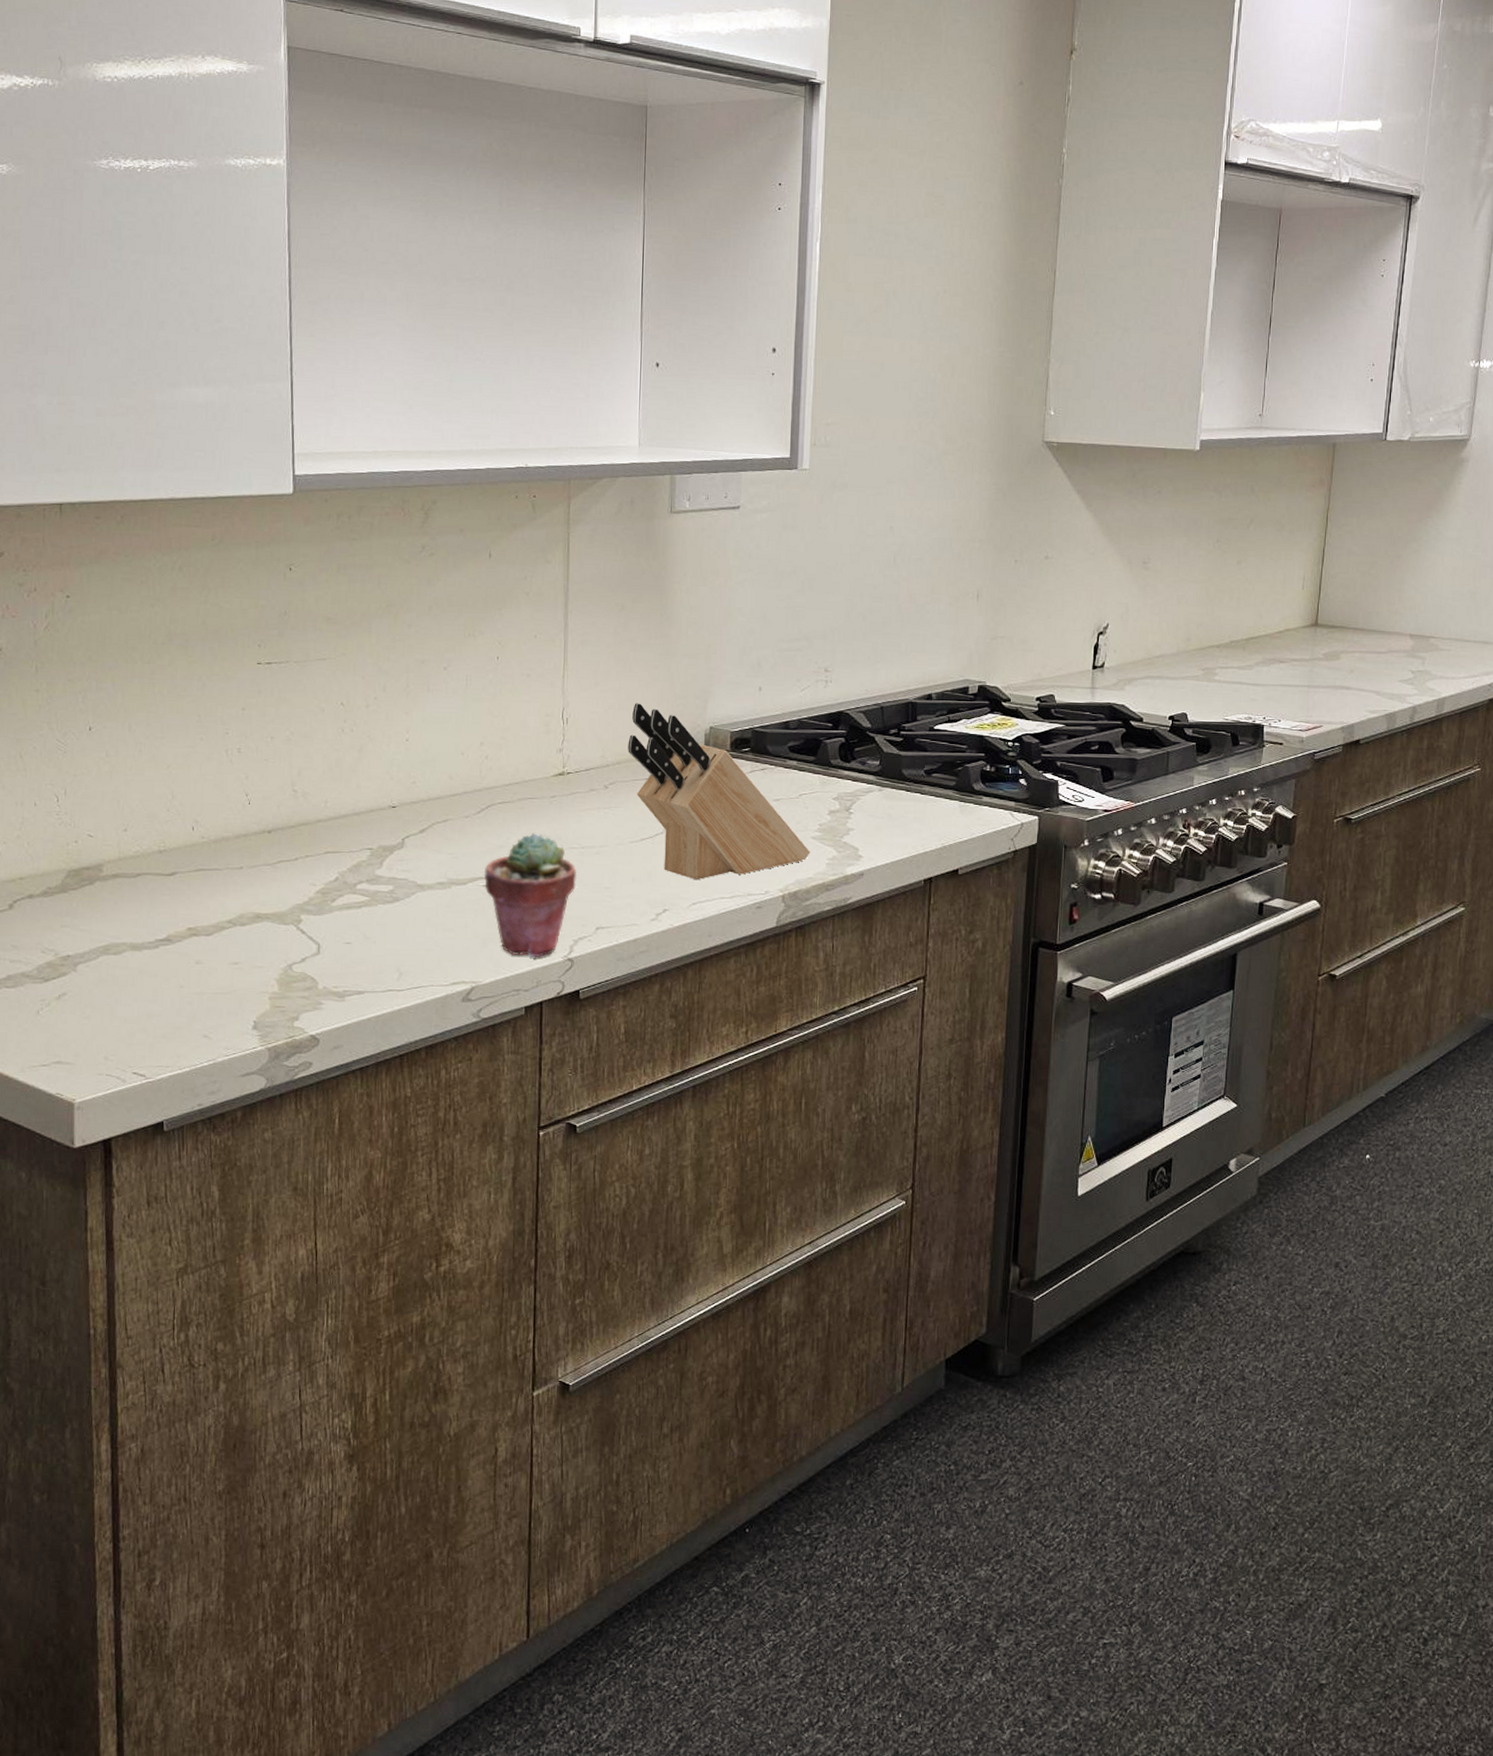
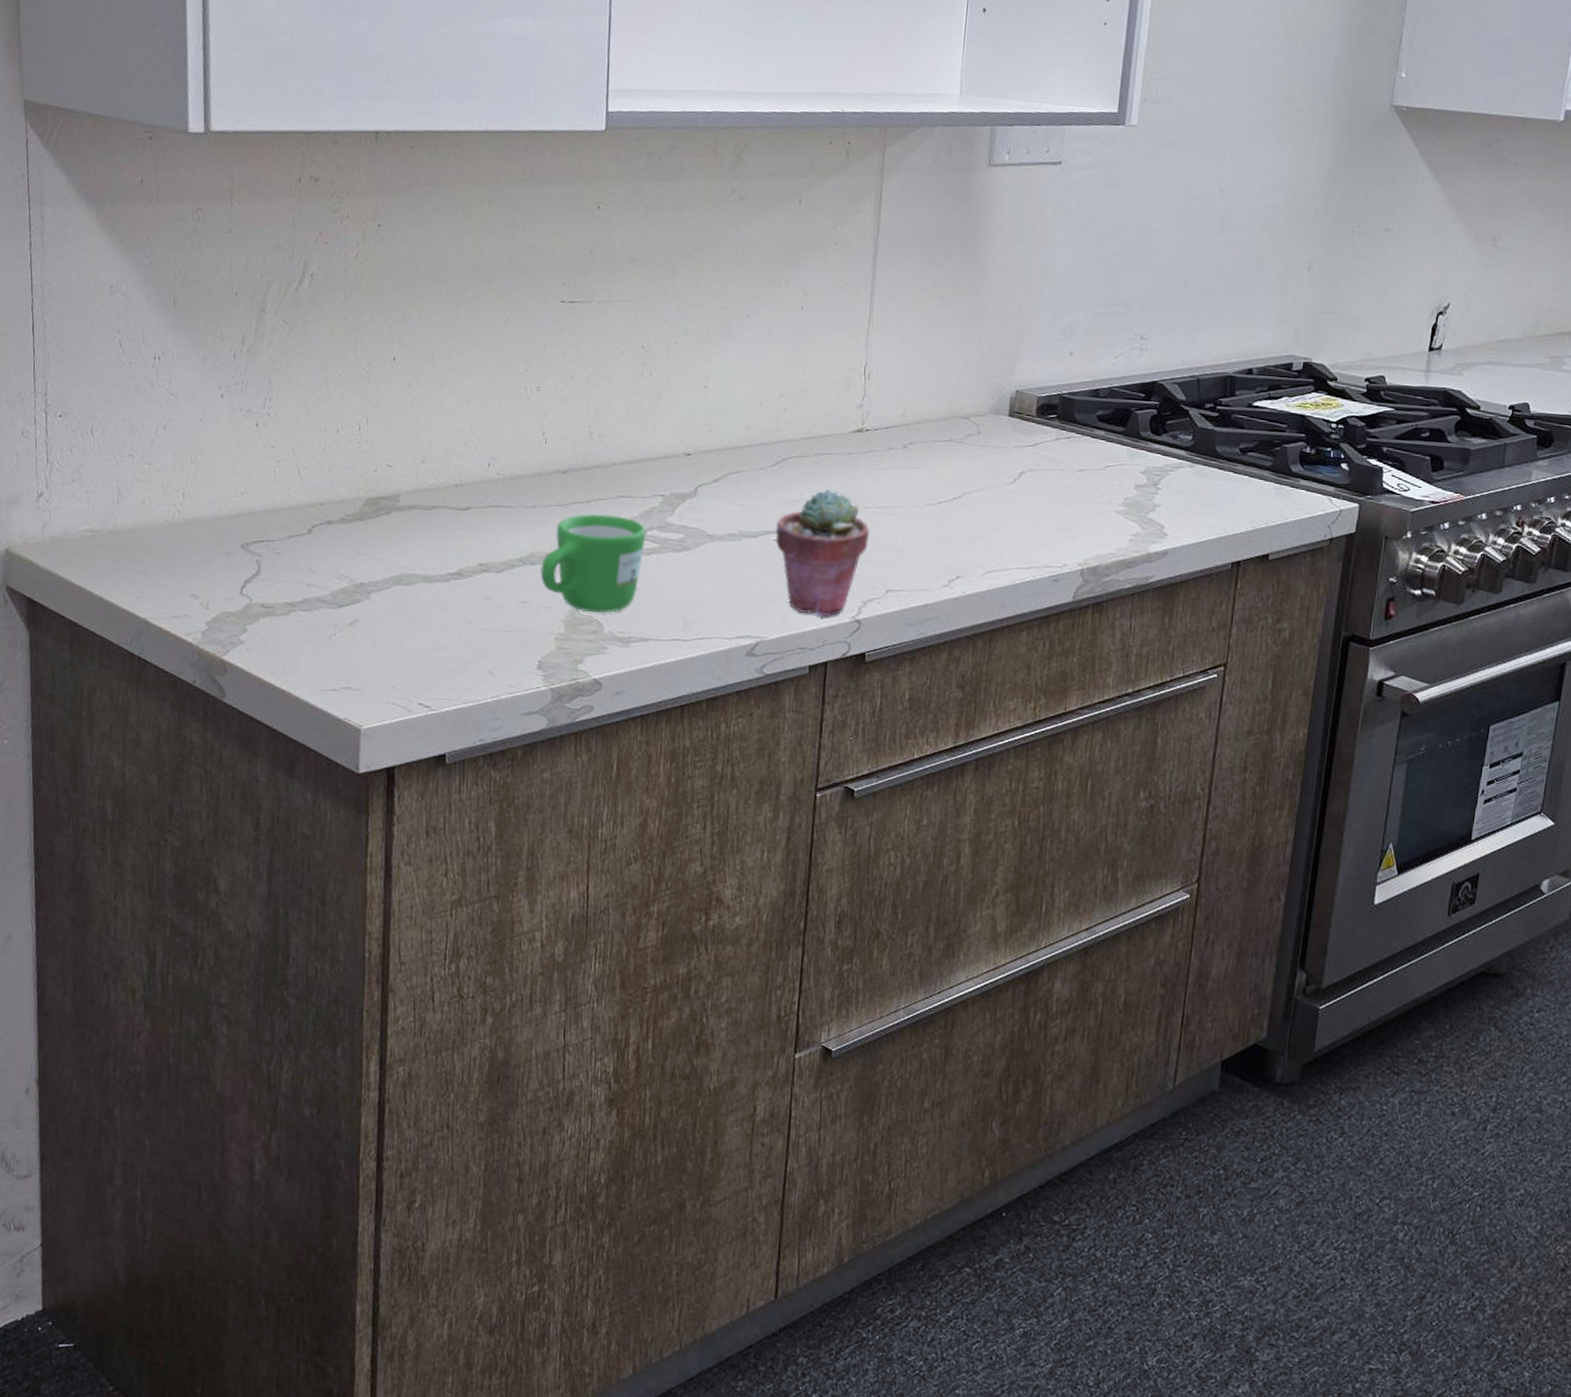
mug: none [251,871,356,970] -> present [540,513,646,613]
knife block: present [628,703,810,881] -> none [929,362,1113,549]

